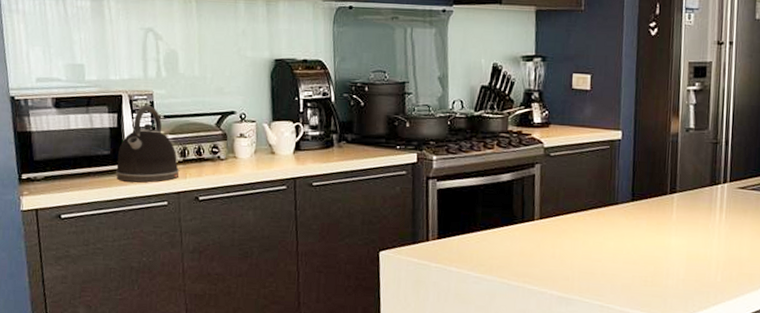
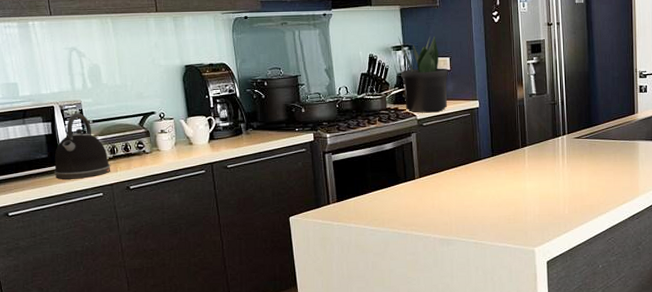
planter: none [529,44,588,141] -> present [398,36,448,113]

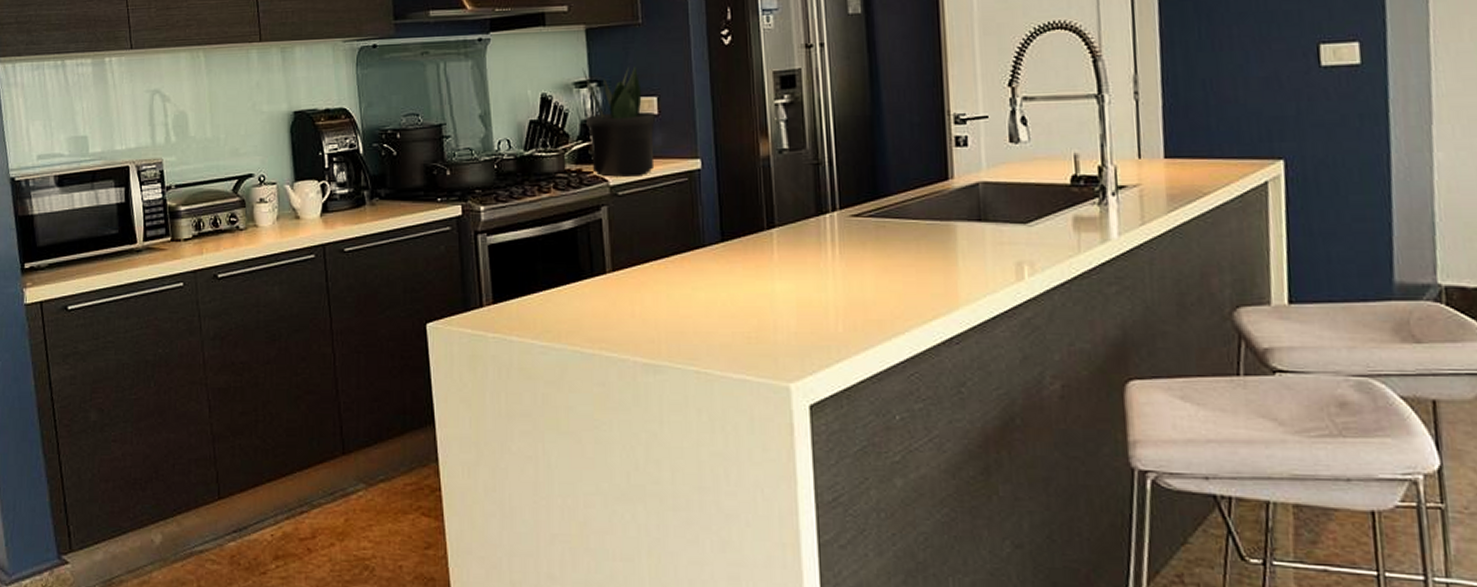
kettle: present [54,113,111,179] -> none [125,176,195,263]

